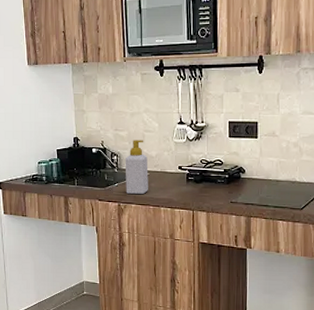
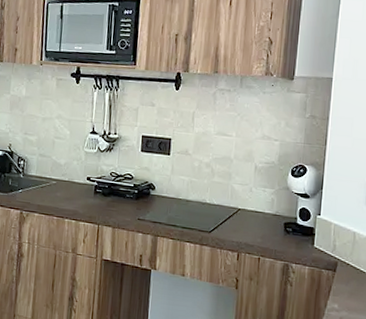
soap bottle: present [125,140,148,194] -> none [29,146,56,203]

